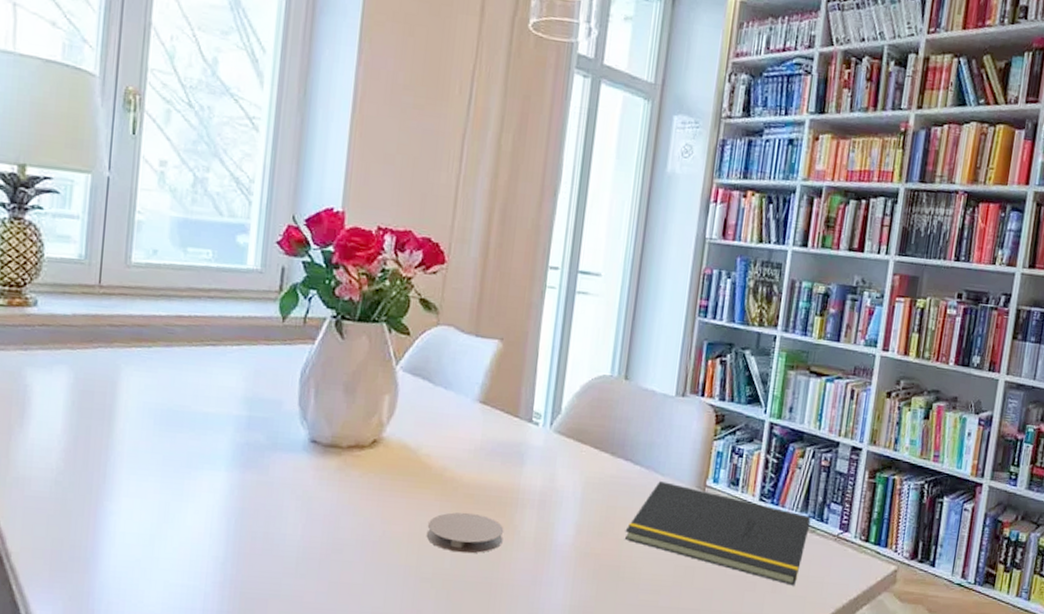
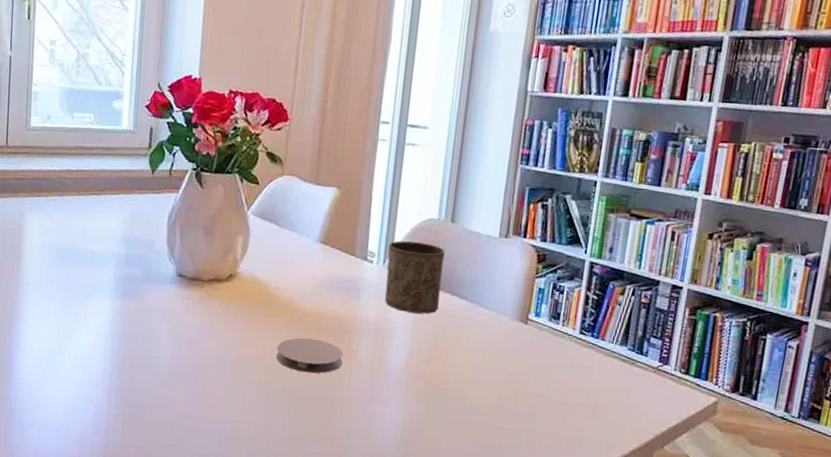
cup: none [551,400,618,482] -> present [384,240,445,314]
notepad: present [624,481,811,586] -> none [451,314,631,413]

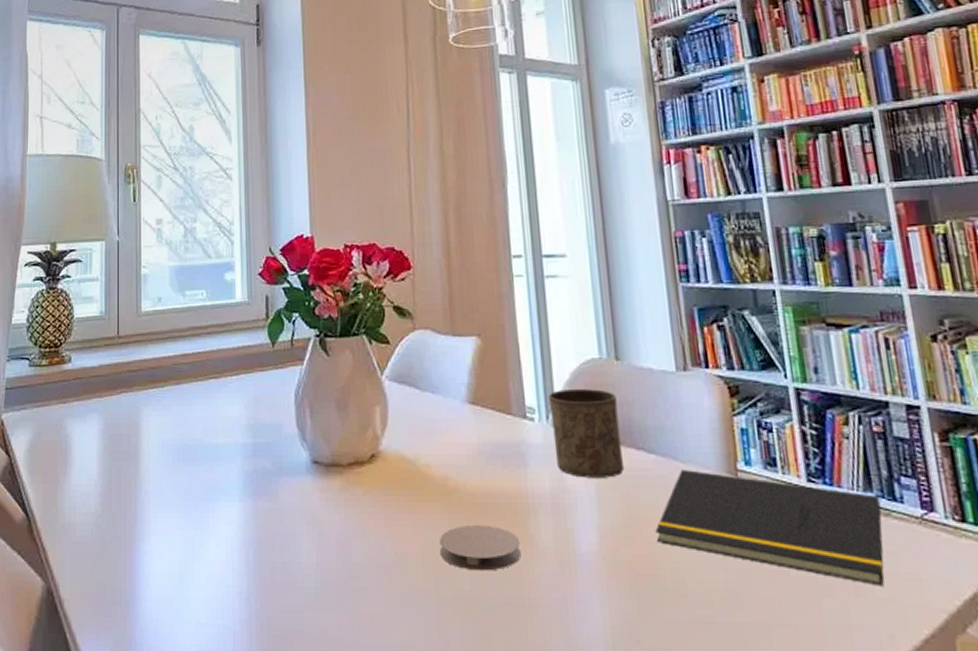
notepad: none [451,314,631,413] -> present [655,470,885,586]

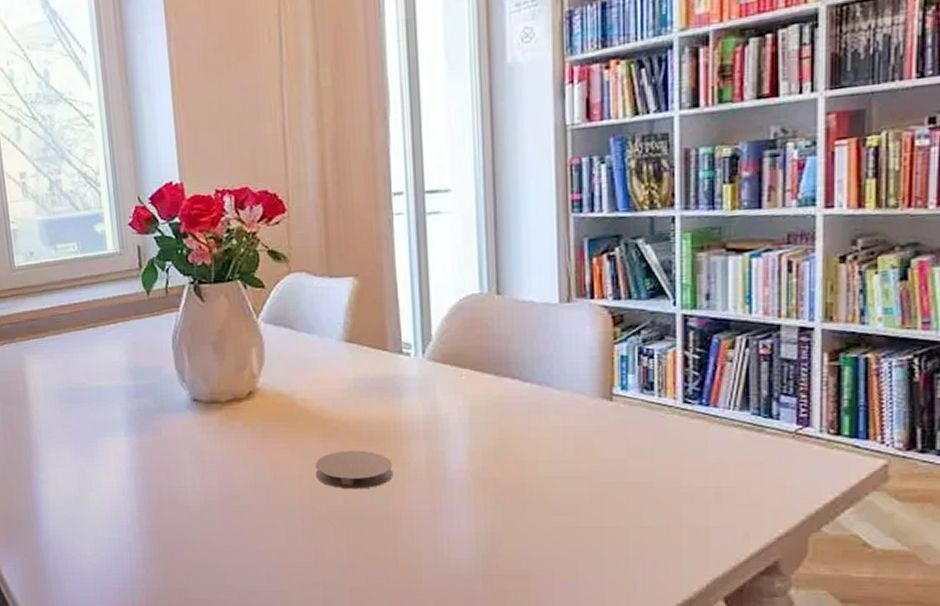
cup: present [548,389,624,478] -> none [425,323,498,406]
notepad: present [655,470,885,586] -> none [524,396,755,494]

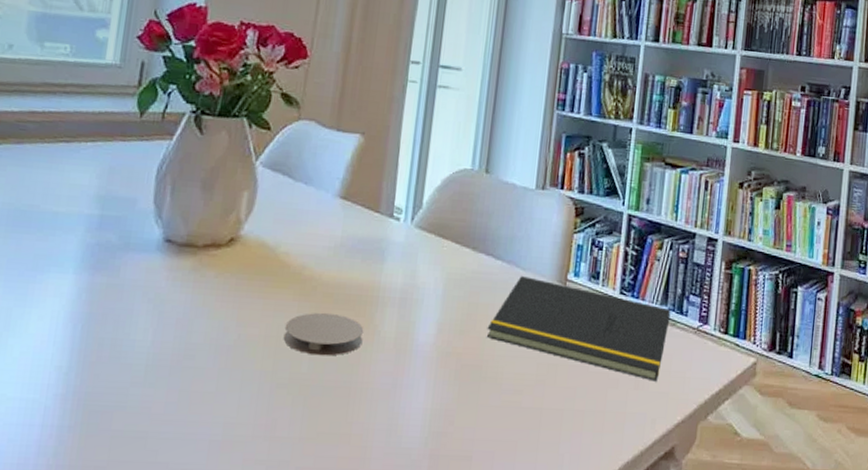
notepad: none [524,396,755,494] -> present [486,276,671,382]

